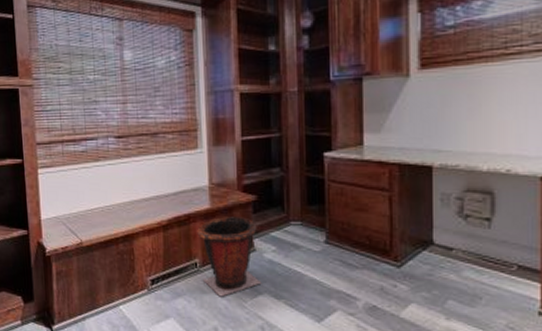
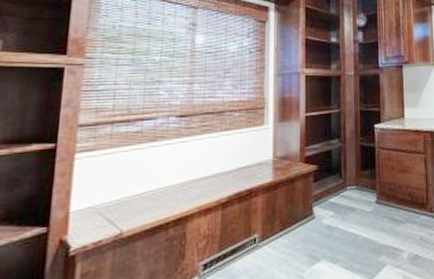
waste bin: present [197,217,262,297] -> none [258,187,320,271]

